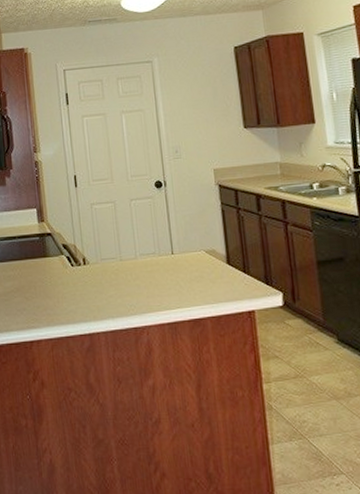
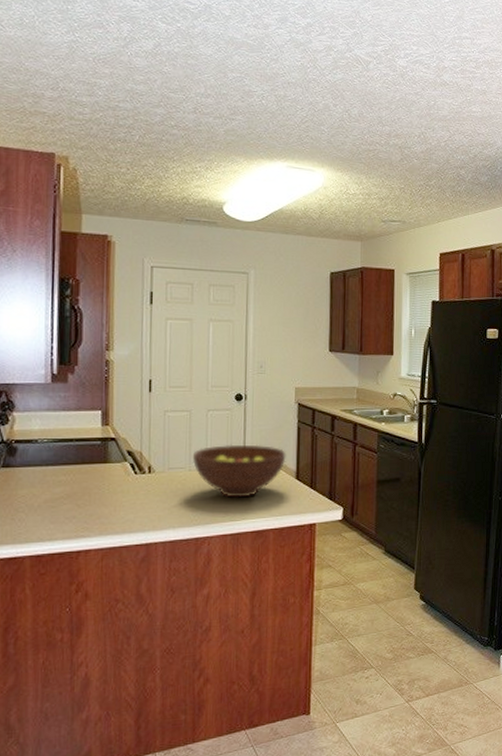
fruit bowl: none [122,230,214,286] -> present [193,444,286,498]

